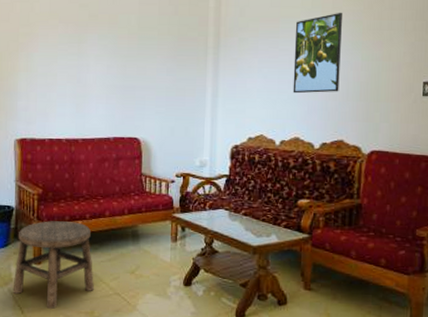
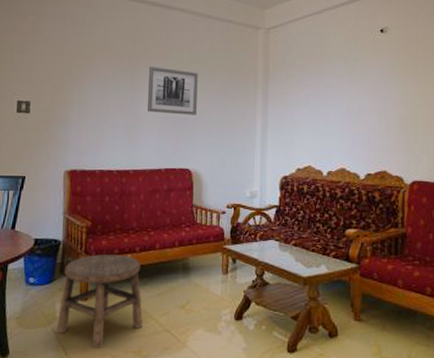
wall art: none [94,32,146,83] -> present [147,65,198,115]
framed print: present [292,12,343,94] -> none [338,51,382,126]

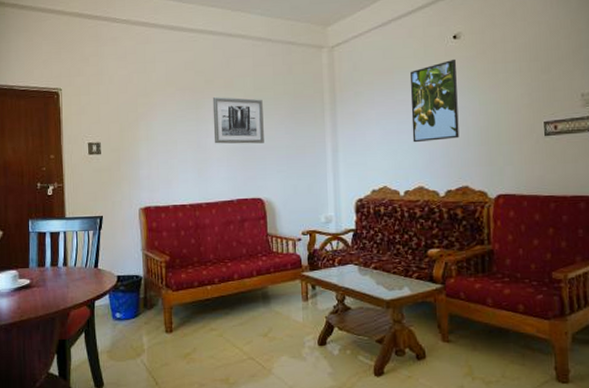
stool: present [56,254,143,349] -> none [145,287,227,378]
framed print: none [338,51,382,126] -> present [409,59,459,143]

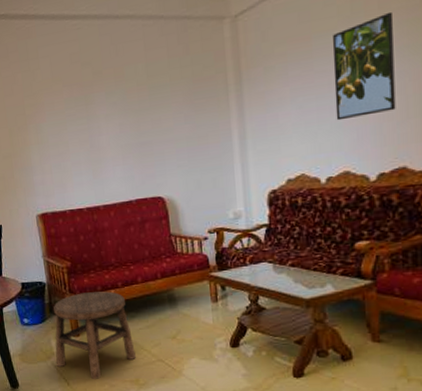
stool: none [145,287,227,378] -> present [53,291,136,379]
wall art: present [212,96,264,144] -> none [102,87,162,142]

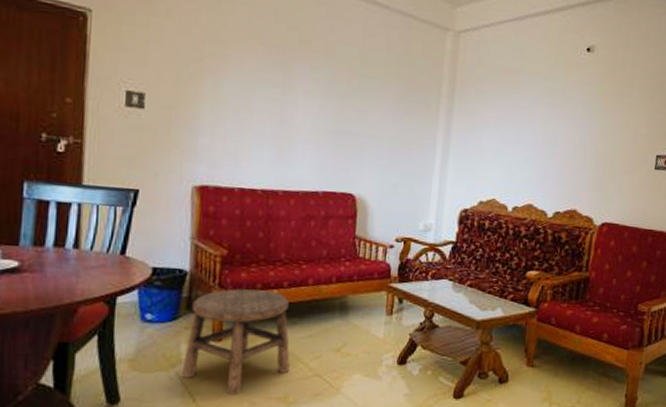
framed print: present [332,11,396,121] -> none [529,73,586,159]

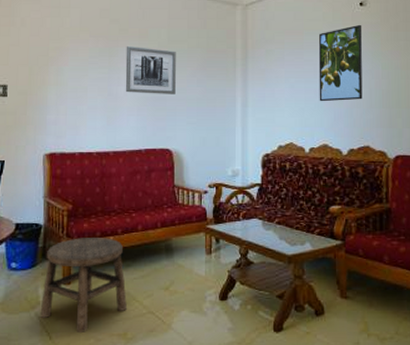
wall art: none [303,62,369,130] -> present [125,45,176,94]
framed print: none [529,73,586,159] -> present [318,24,363,102]

